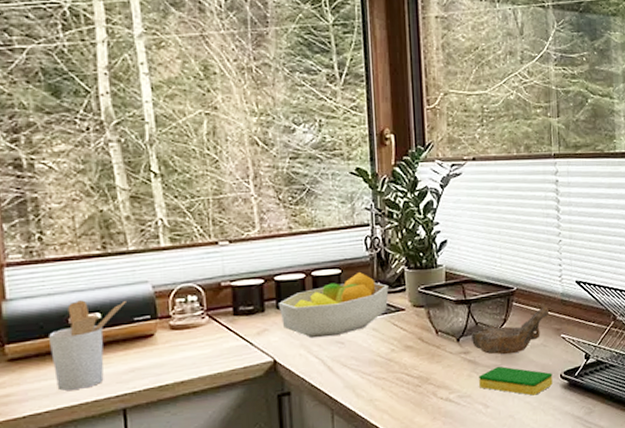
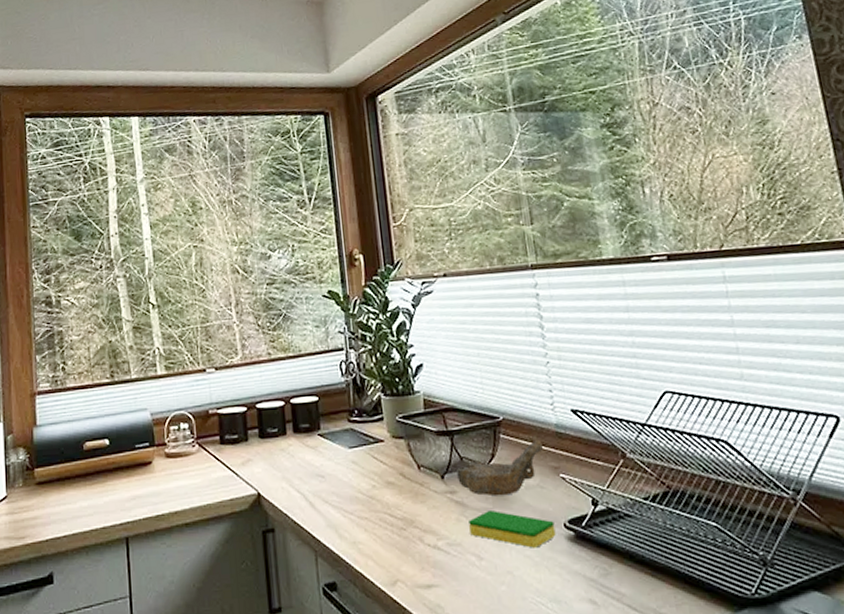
utensil holder: present [49,300,126,391] -> none [68,427,129,516]
fruit bowl: present [277,271,389,339] -> none [260,398,366,471]

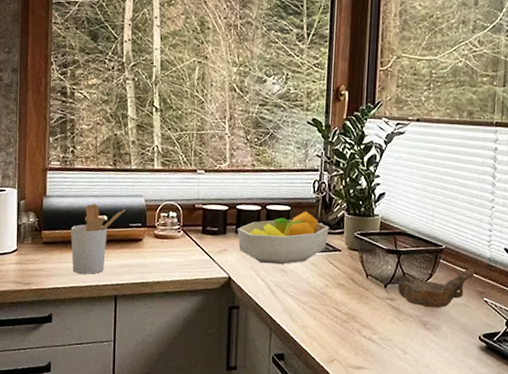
utensil holder: none [68,427,129,516] -> present [71,204,126,274]
fruit bowl: none [260,398,366,471] -> present [237,211,329,265]
dish sponge: present [469,509,556,548] -> none [400,317,471,351]

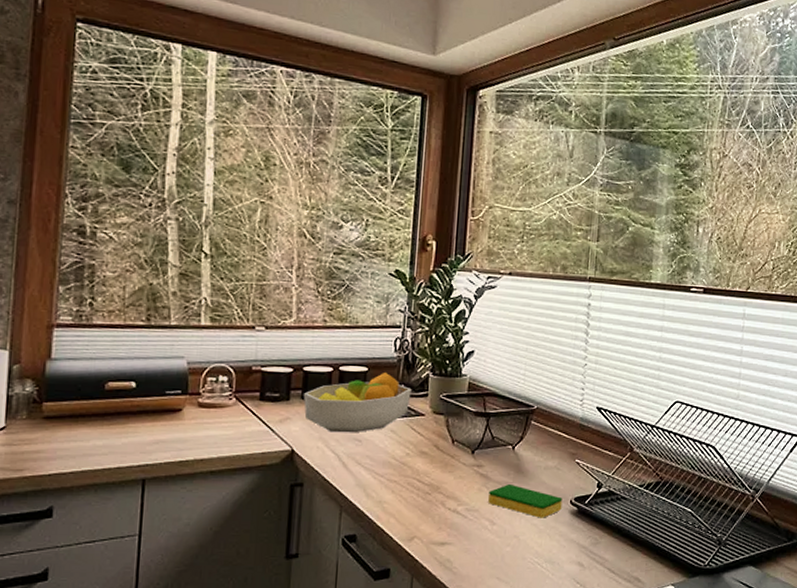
utensil holder: present [71,204,126,274] -> none [84,368,161,454]
oil lamp: present [398,268,474,308] -> none [486,428,566,473]
dish sponge: none [400,317,471,351] -> present [488,483,563,518]

